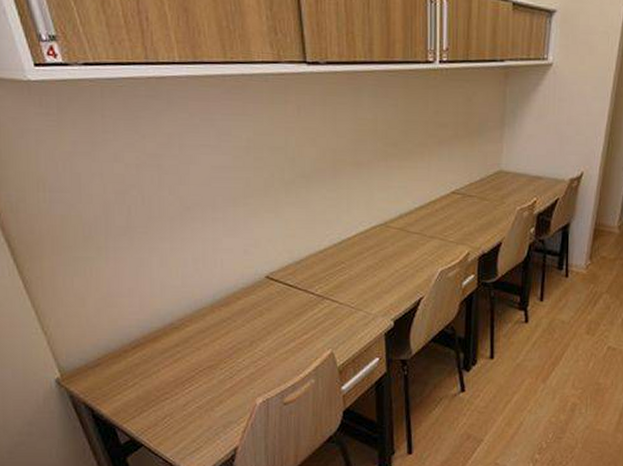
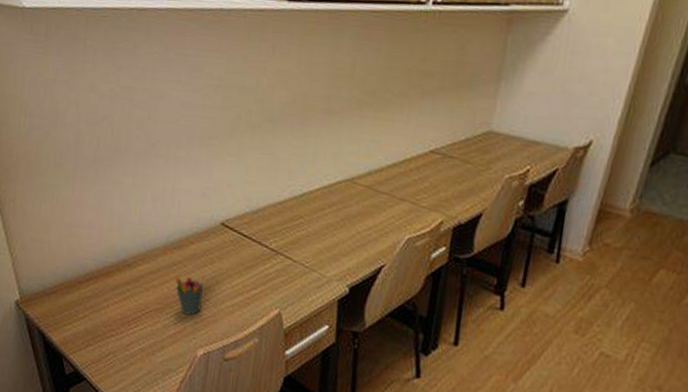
pen holder: none [226,326,256,367] -> present [175,274,204,315]

